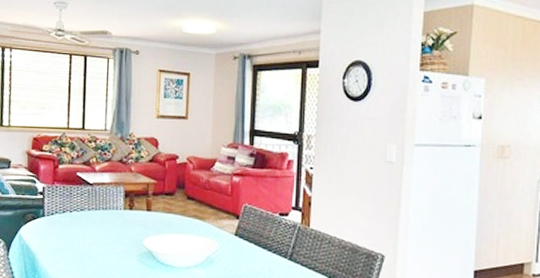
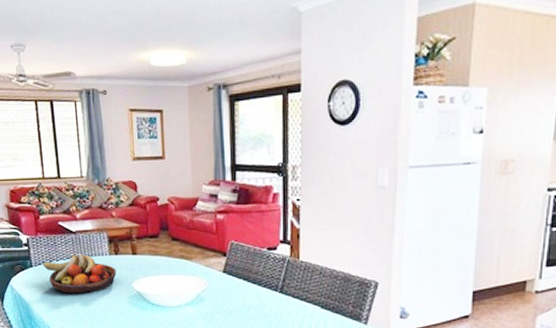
fruit bowl: none [56,206,129,248] -> present [43,254,117,294]

